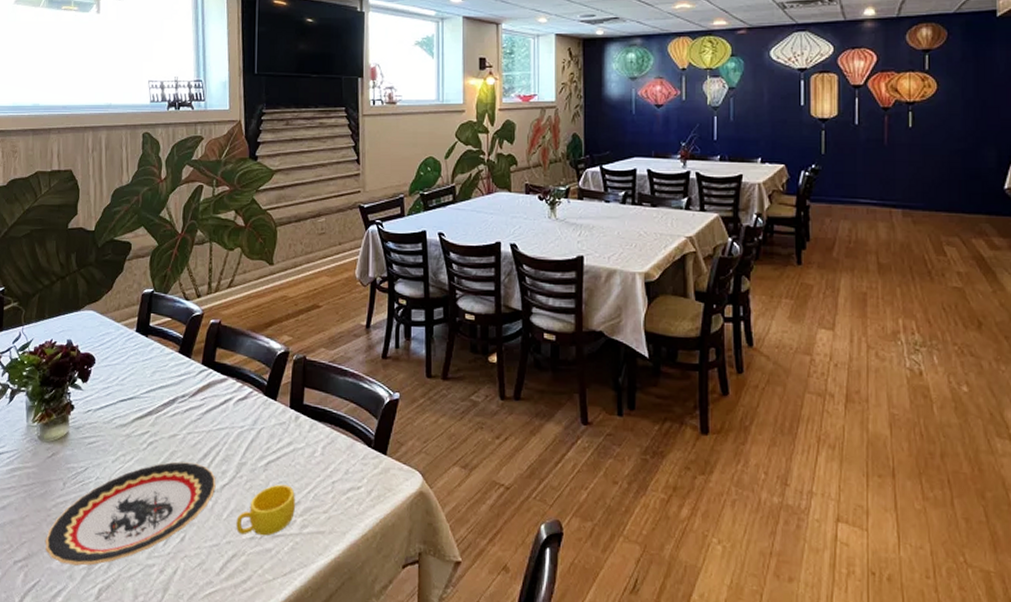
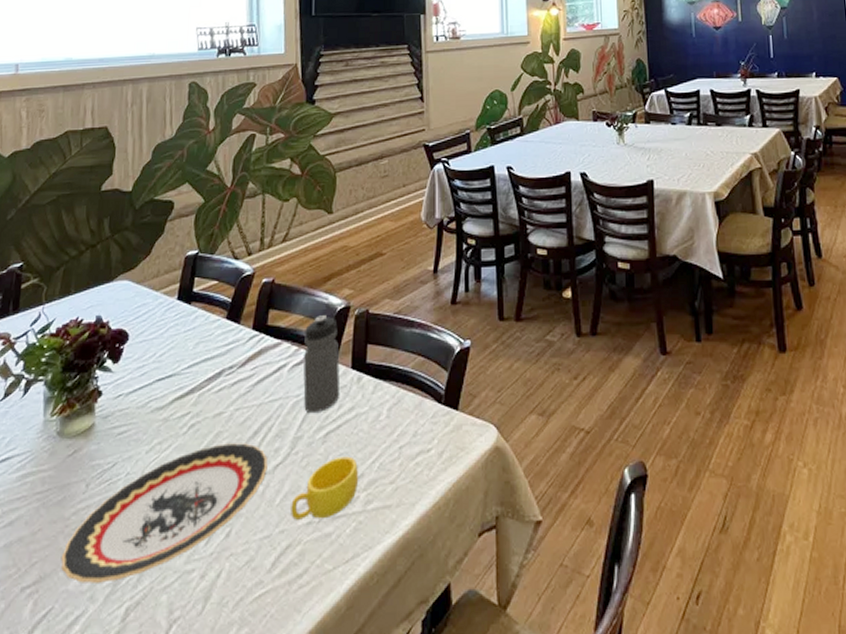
water bottle: none [246,357,280,444] -> present [303,315,340,414]

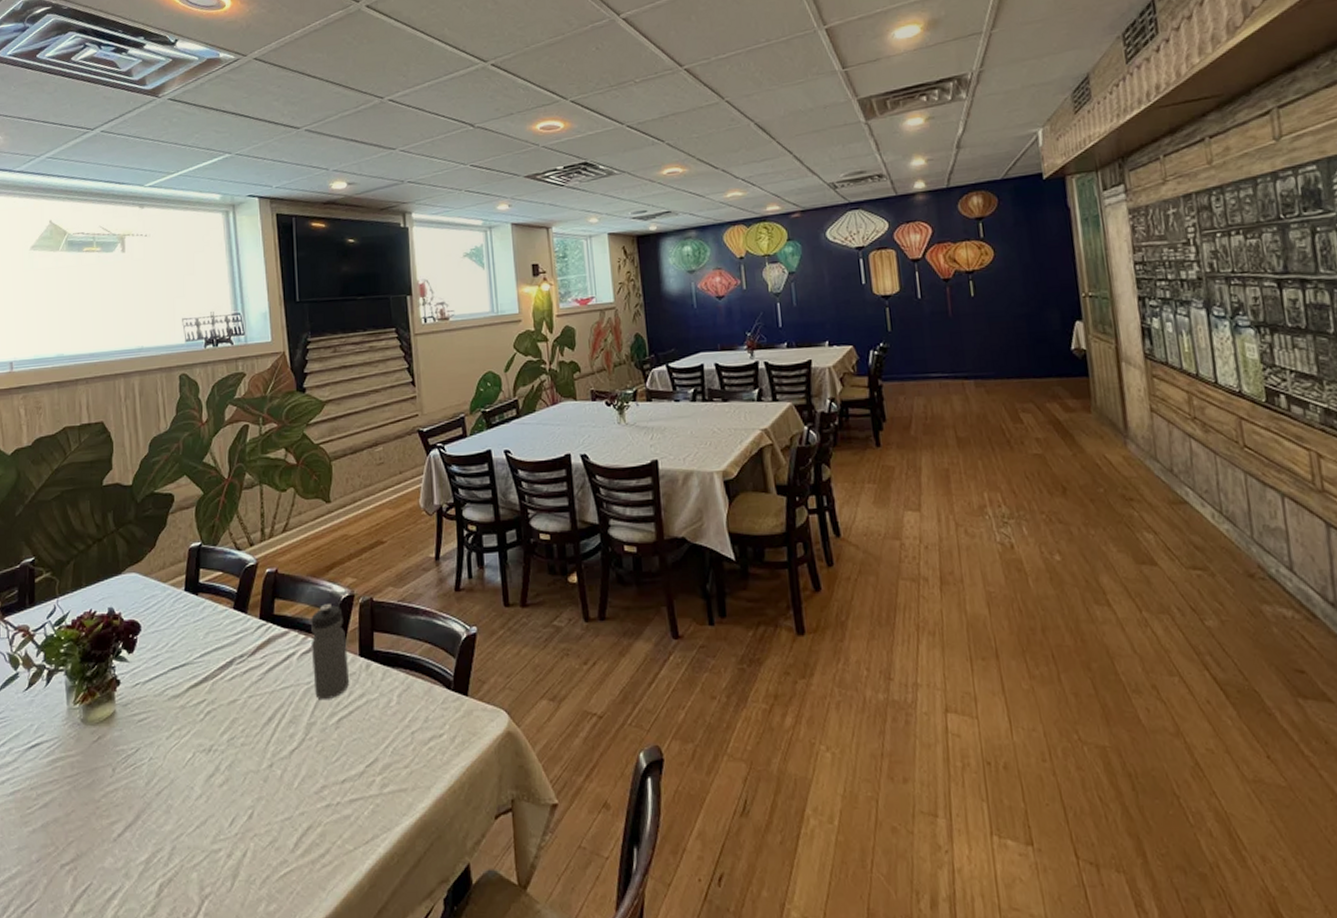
plate: present [60,443,268,583] -> none [95,729,284,861]
cup: present [291,456,359,520] -> none [309,741,374,802]

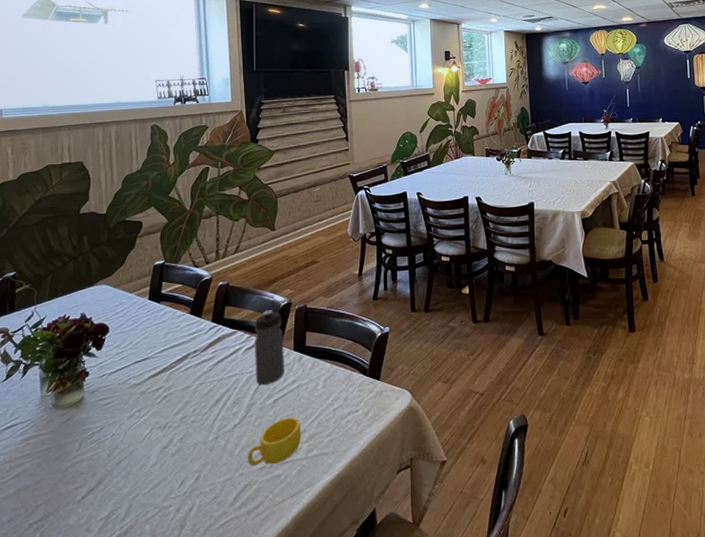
cup: none [309,741,374,802] -> present [248,417,302,466]

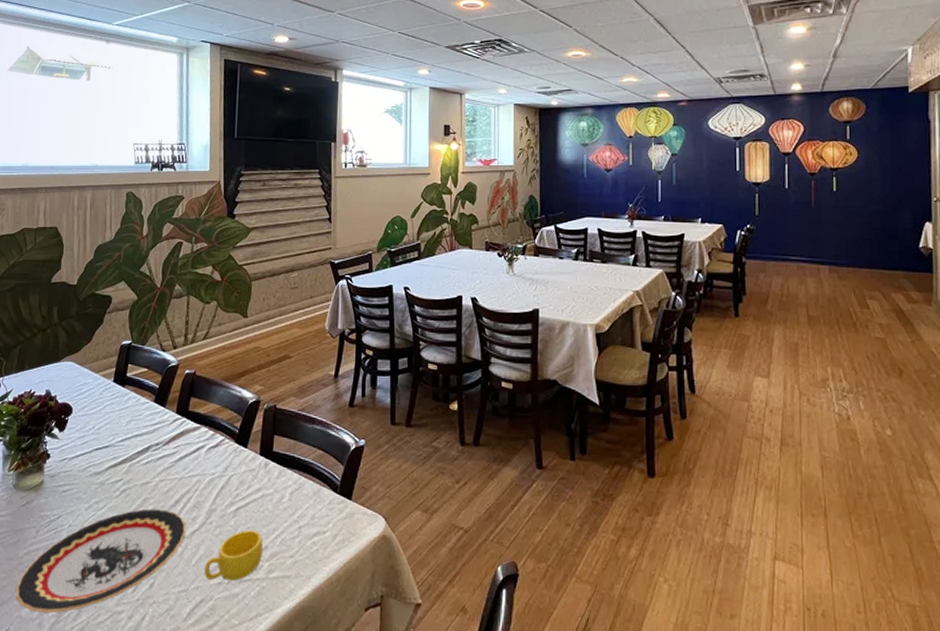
plate: none [61,409,228,519] -> present [15,508,186,614]
water bottle: present [254,310,285,386] -> none [218,406,250,491]

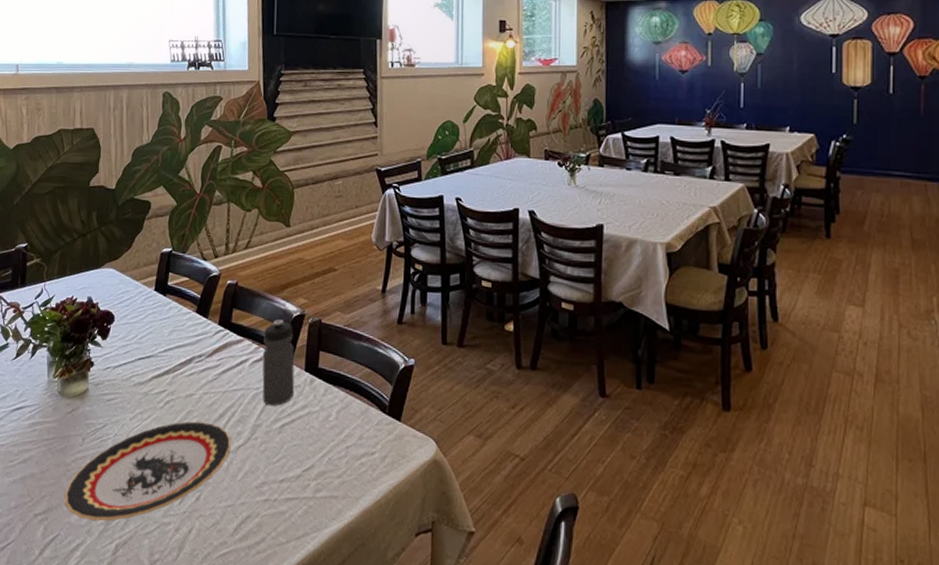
cup: present [204,529,264,581] -> none [250,447,310,499]
water bottle: none [218,406,250,491] -> present [262,319,295,407]

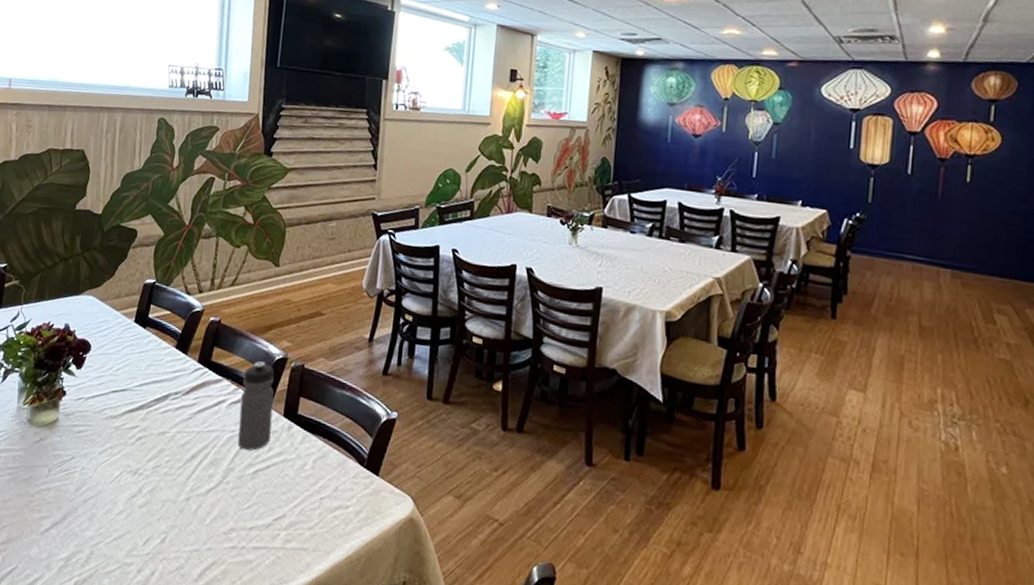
plate: present [64,421,231,522] -> none [25,459,202,558]

